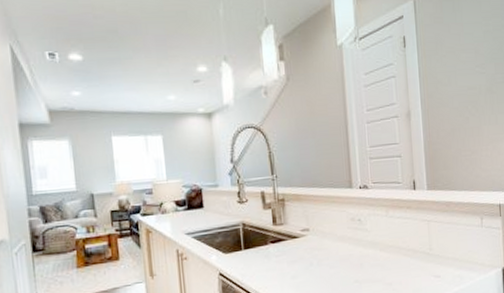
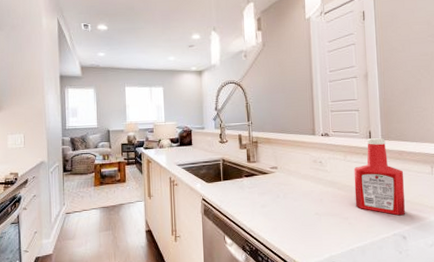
ketchup bottle: none [397,188,454,276] -> present [353,138,405,216]

